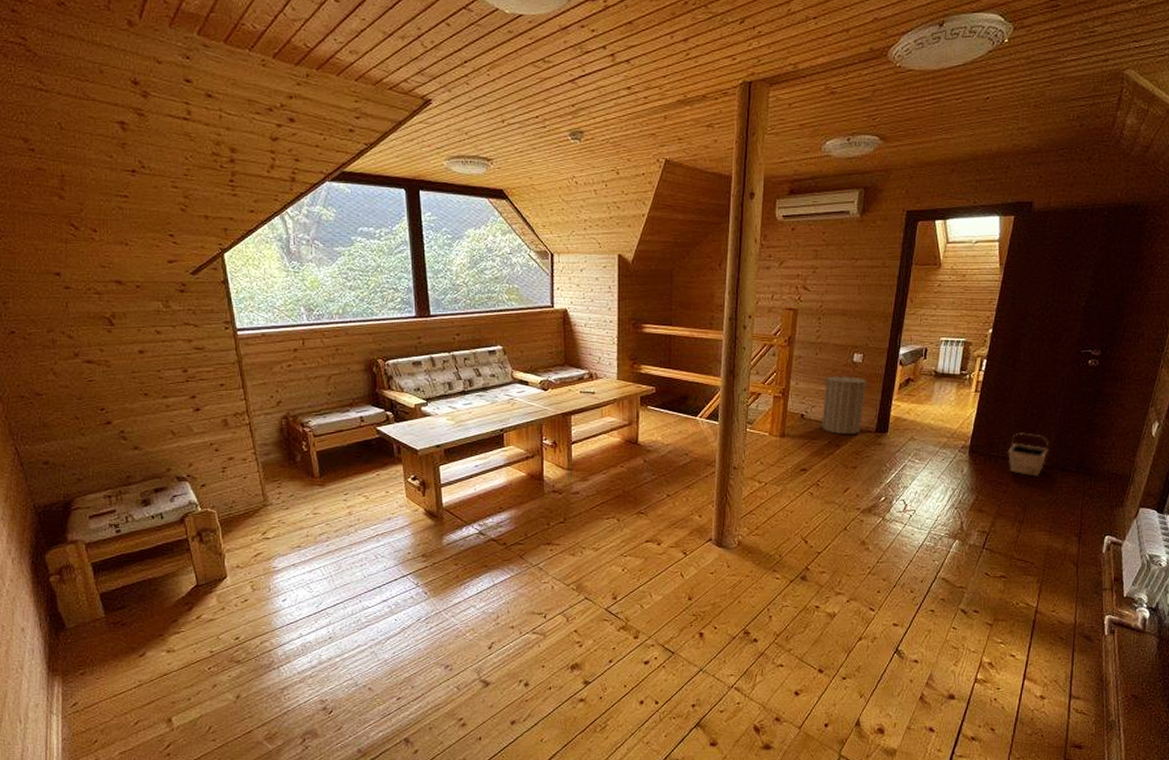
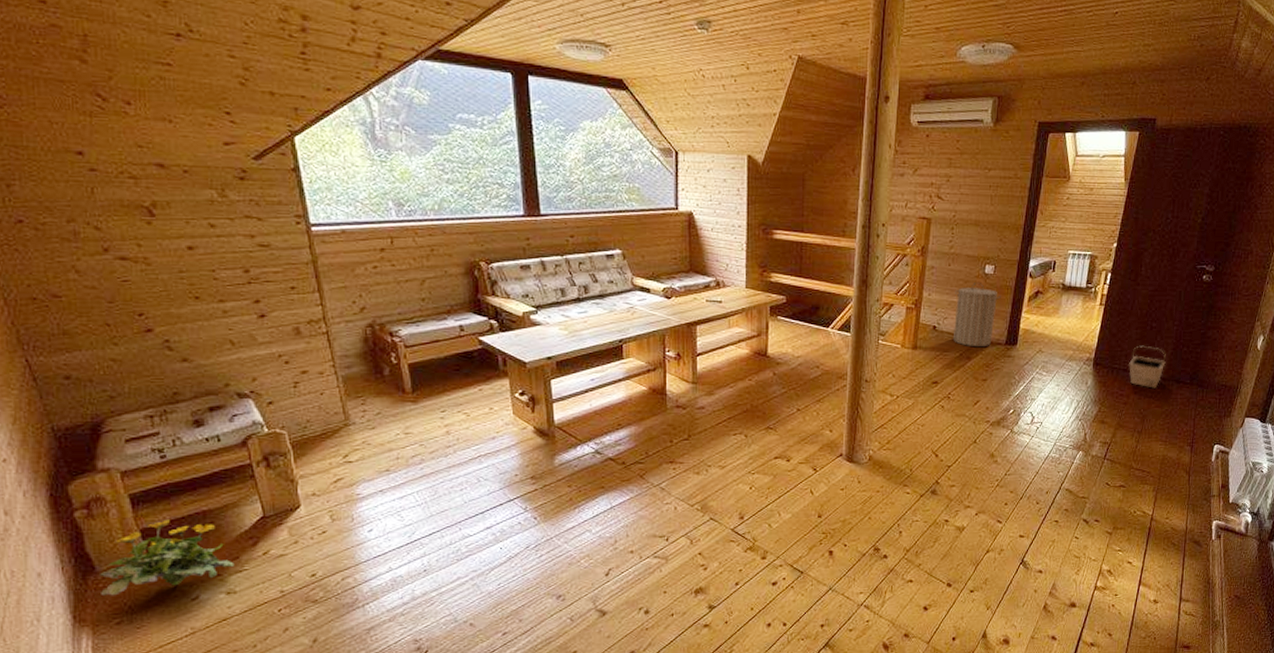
flowering plant: none [69,585,174,650] -> present [100,519,235,596]

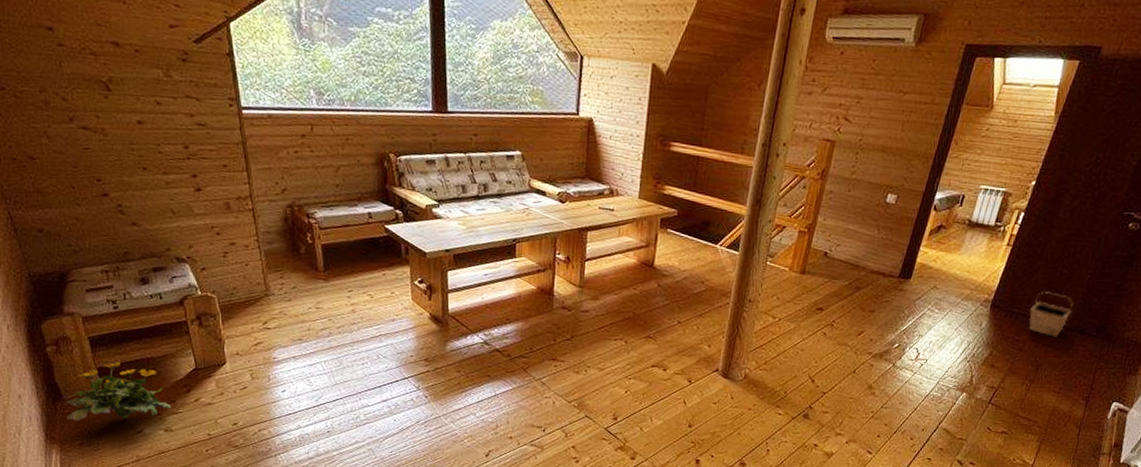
laundry hamper: present [952,282,1002,347] -> none [843,211,901,278]

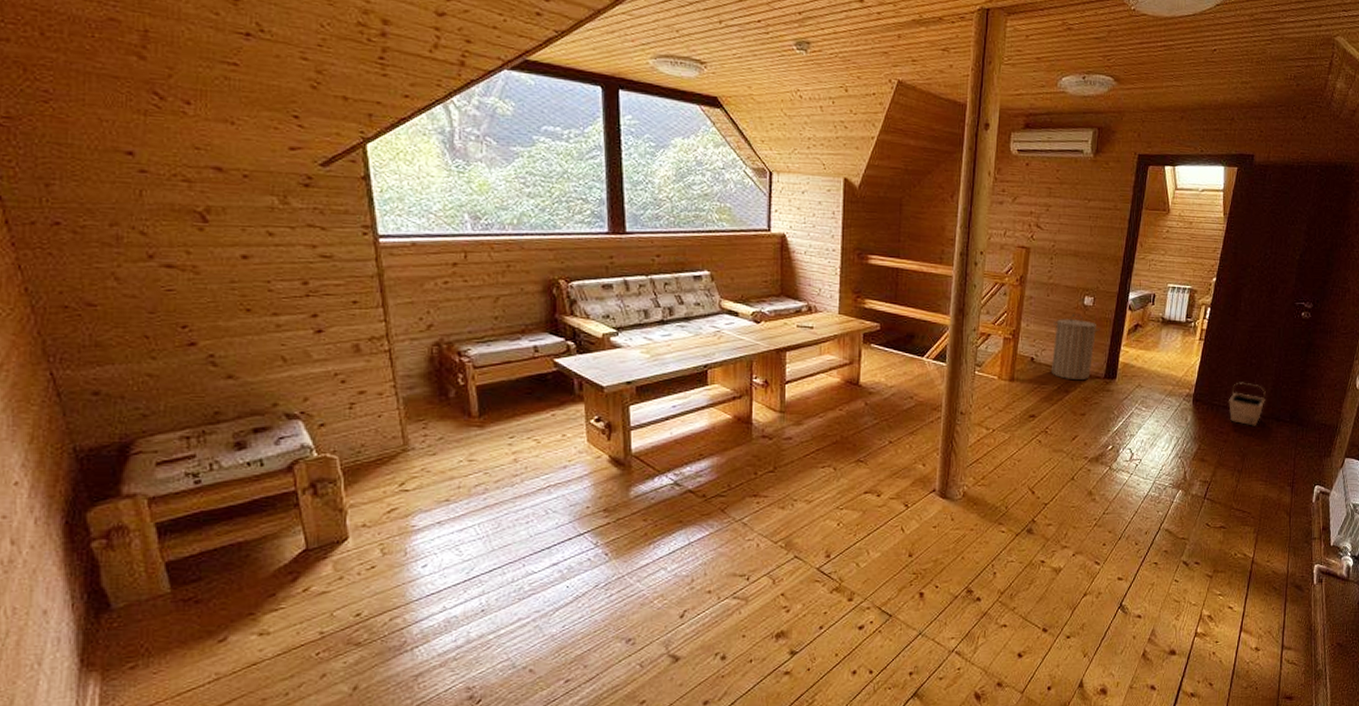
flowering plant: present [66,362,172,421] -> none [115,551,270,637]
laundry hamper: none [843,211,901,278] -> present [1050,314,1101,381]

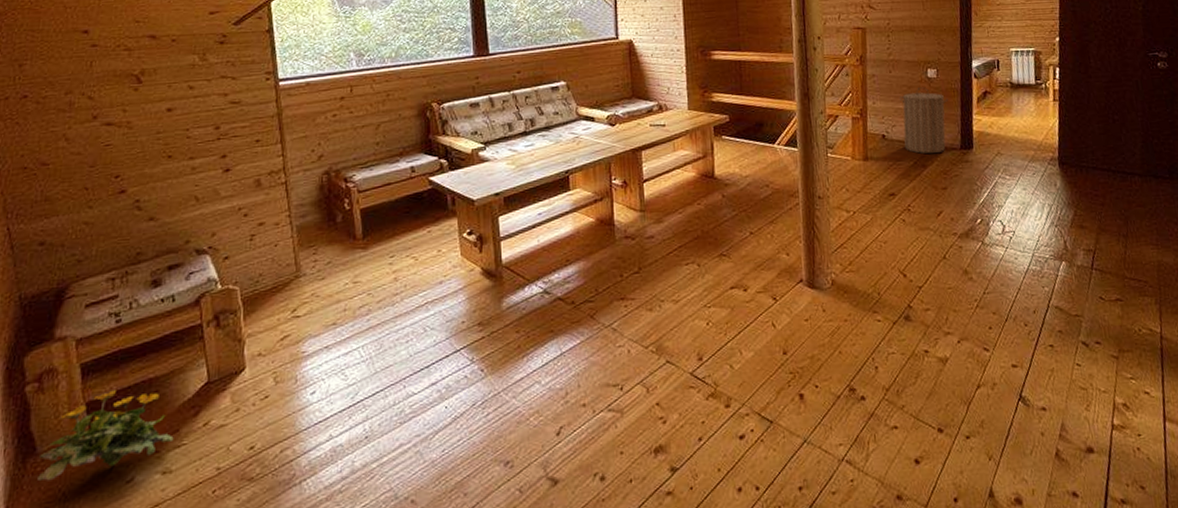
flowering plant: none [115,551,270,637] -> present [37,390,174,482]
basket: present [1229,382,1266,426] -> none [1097,140,1138,186]

